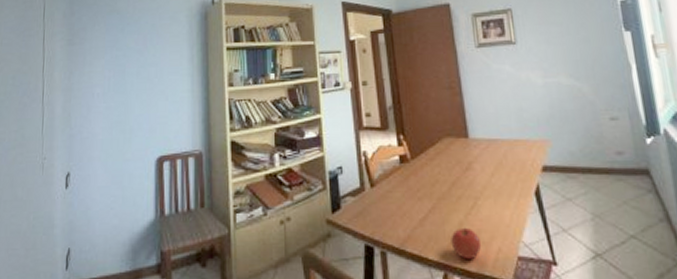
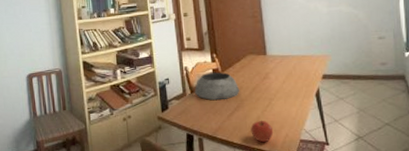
plant pot: none [375,159,435,197] -> present [194,72,240,100]

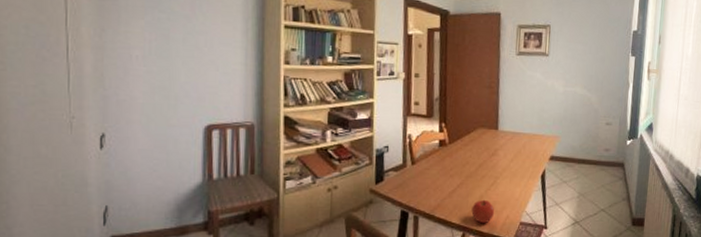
plant pot: present [194,72,240,100] -> none [415,143,466,174]

